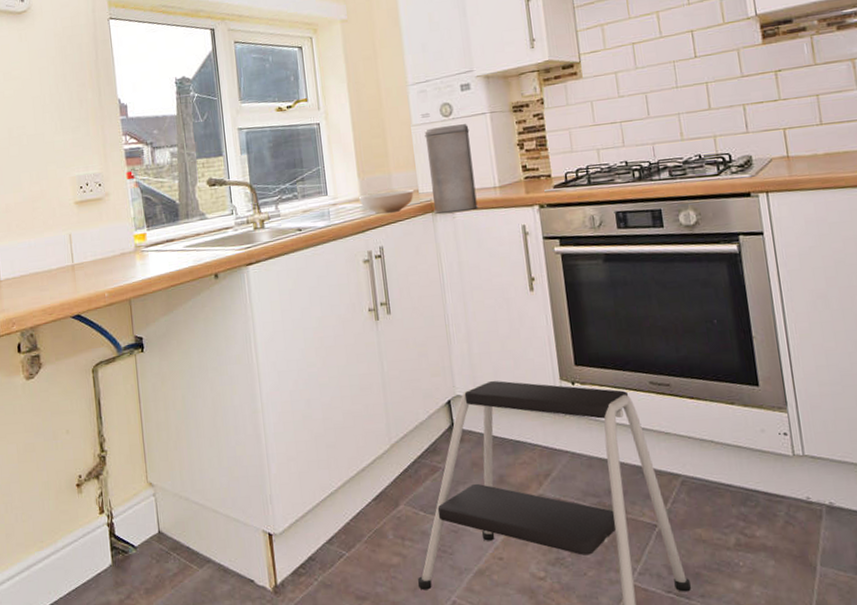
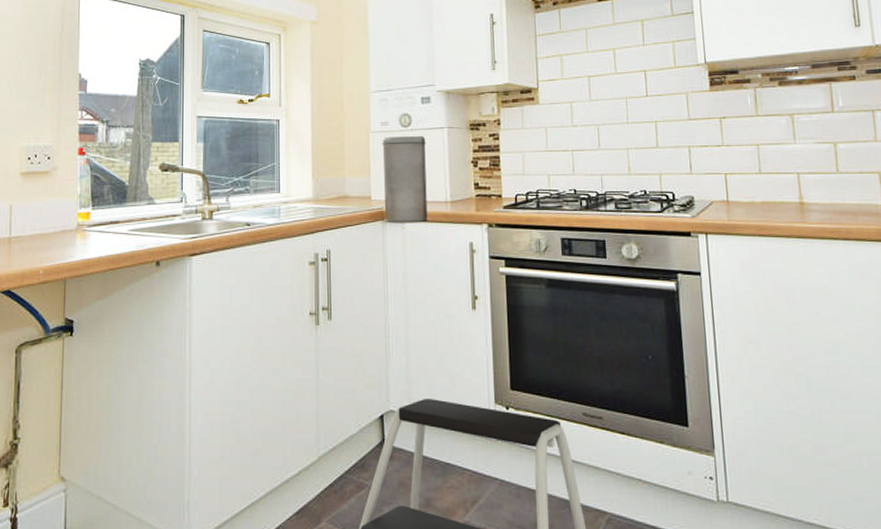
bowl: present [358,189,415,215] -> none [310,195,367,218]

